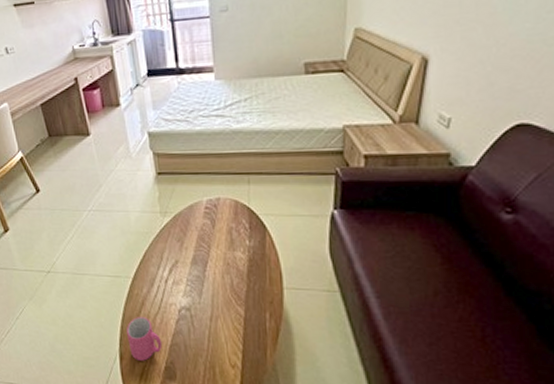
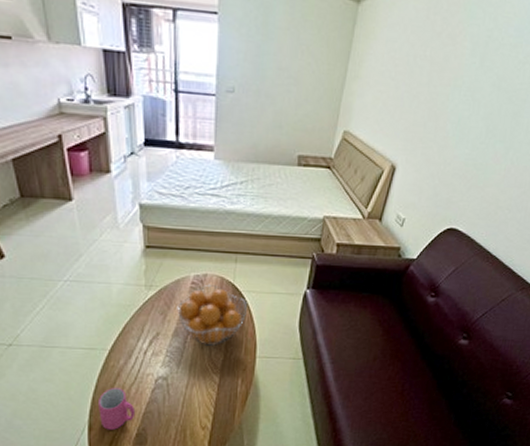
fruit basket: none [193,208,267,275] -> present [177,284,247,346]

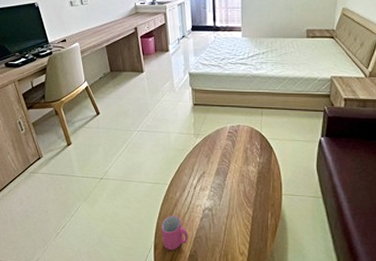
fruit basket: present [177,284,247,346] -> none [218,133,272,184]

